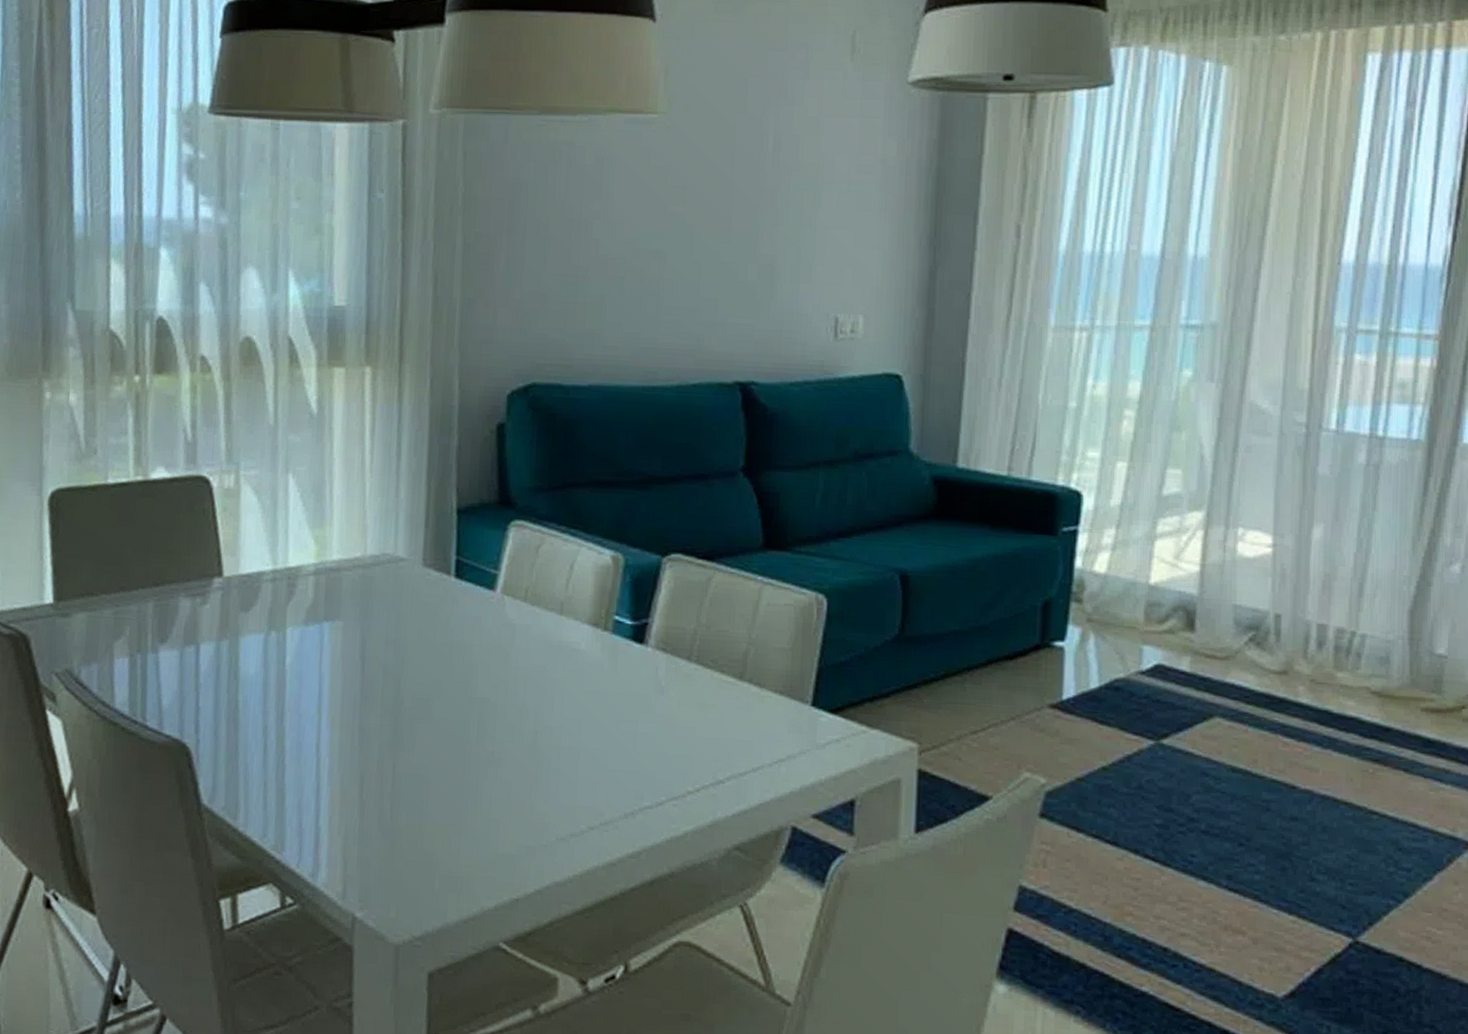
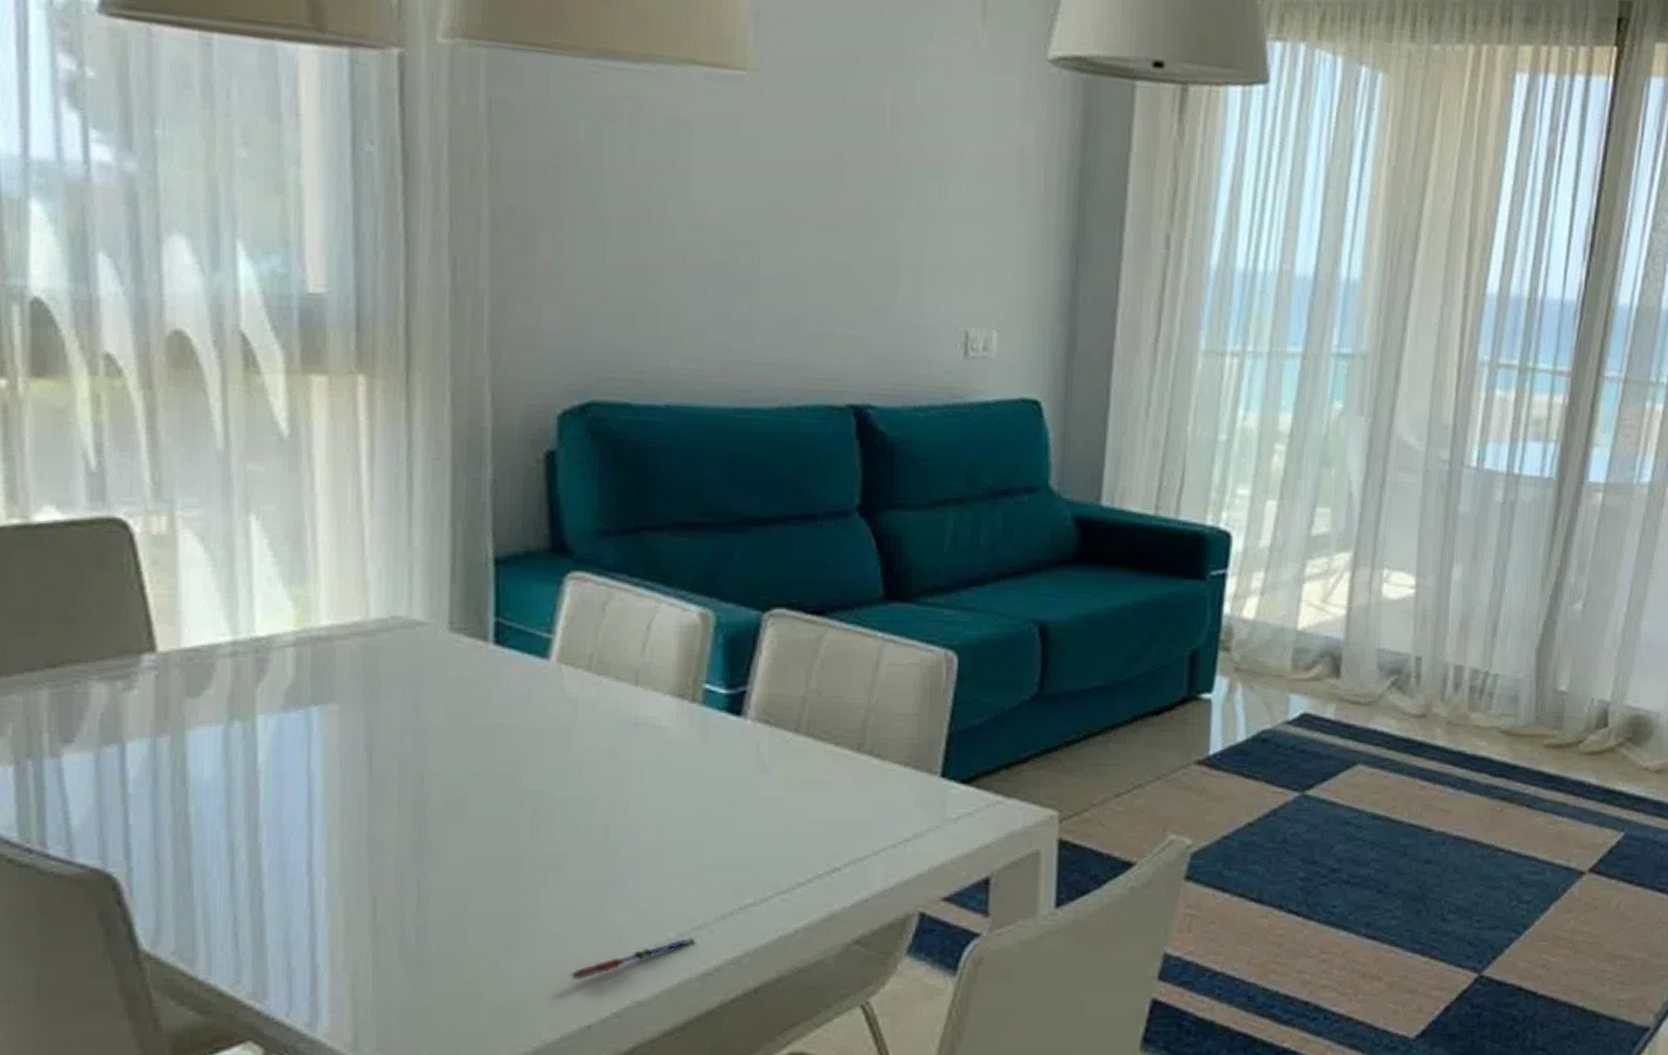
pen: none [504,831,603,859] -> present [570,938,696,980]

